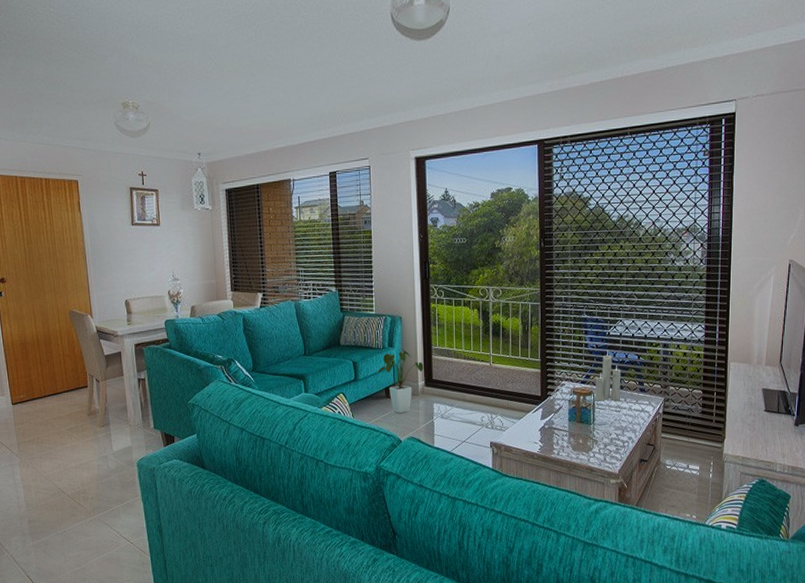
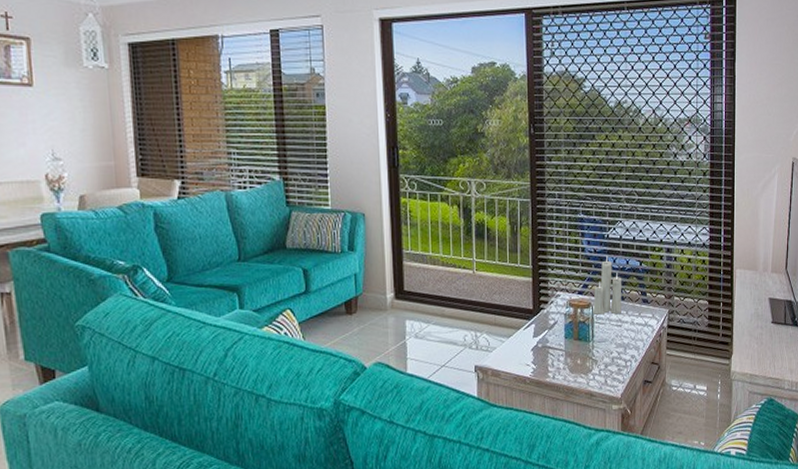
house plant: present [378,348,424,413] -> none [336,252,393,333]

